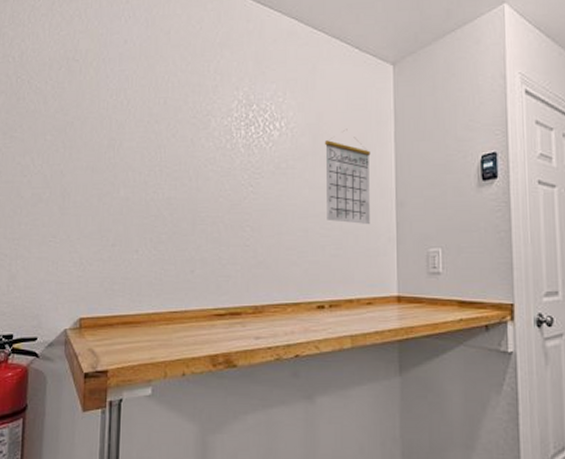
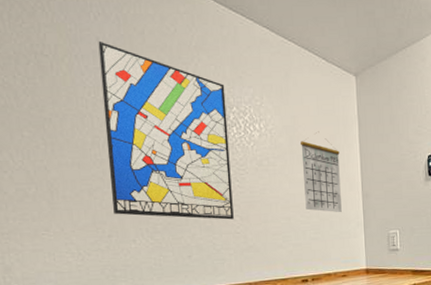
wall art: none [120,43,246,230] -> present [98,40,234,220]

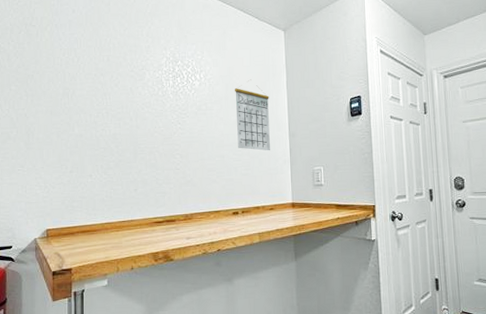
wall art: present [98,40,234,220] -> none [74,12,175,158]

